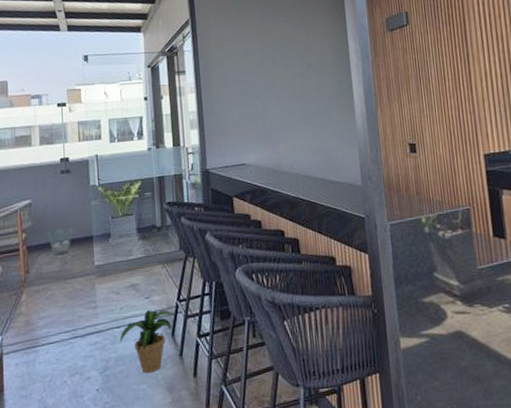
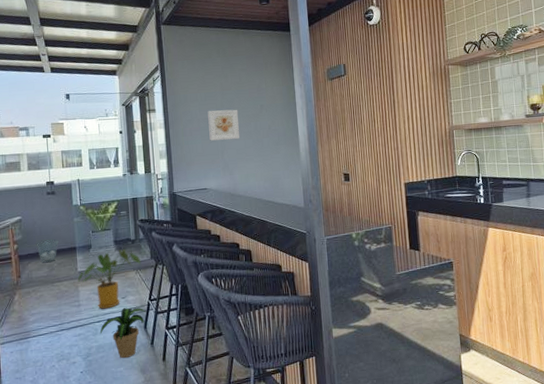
house plant: none [94,238,168,312] -> present [77,249,140,309]
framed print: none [246,68,284,107] -> present [207,109,240,141]

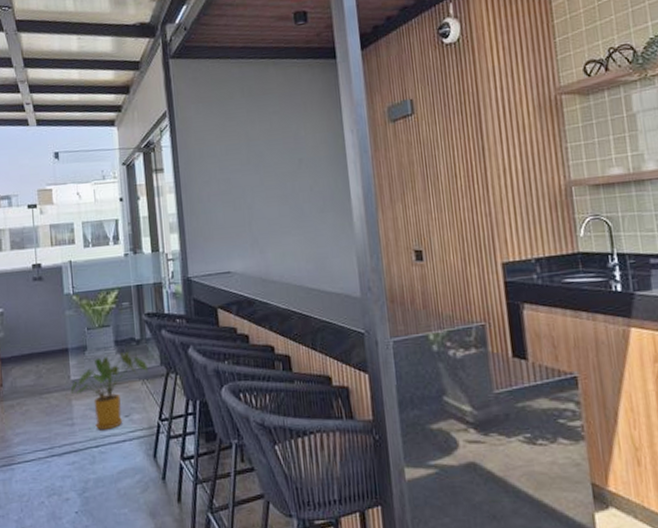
waste basket: present [35,239,59,263] -> none [19,338,47,369]
potted plant: present [100,308,146,359] -> none [98,430,156,497]
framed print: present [207,109,240,141] -> none [230,165,273,208]

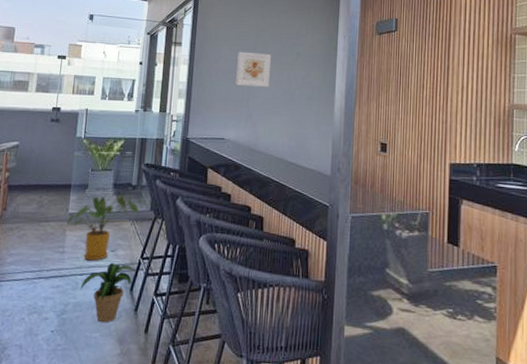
potted plant: none [98,430,156,497] -> present [80,263,135,323]
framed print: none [230,165,273,208] -> present [236,51,272,88]

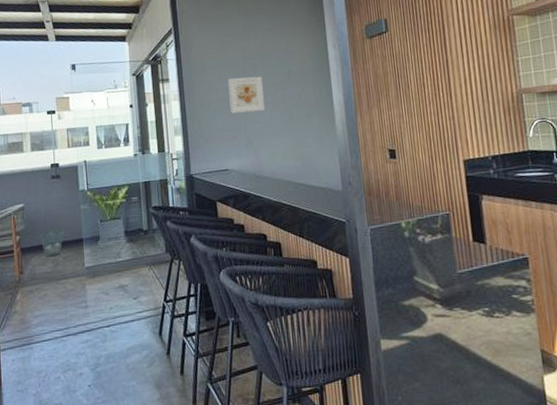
waste basket: none [28,172,54,198] -> present [38,229,64,257]
house plant: present [66,195,139,261] -> none [84,241,154,312]
potted plant: present [80,263,135,323] -> none [109,310,161,371]

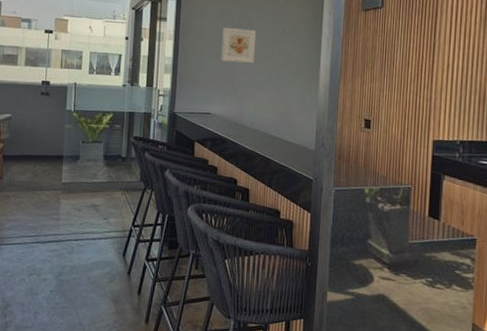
waste basket: present [38,229,64,257] -> none [21,143,46,168]

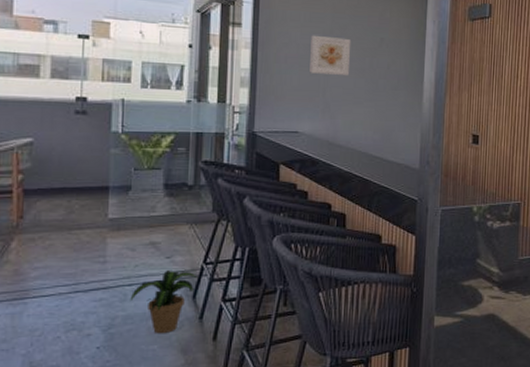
potted plant: none [75,230,127,285] -> present [130,271,198,334]

